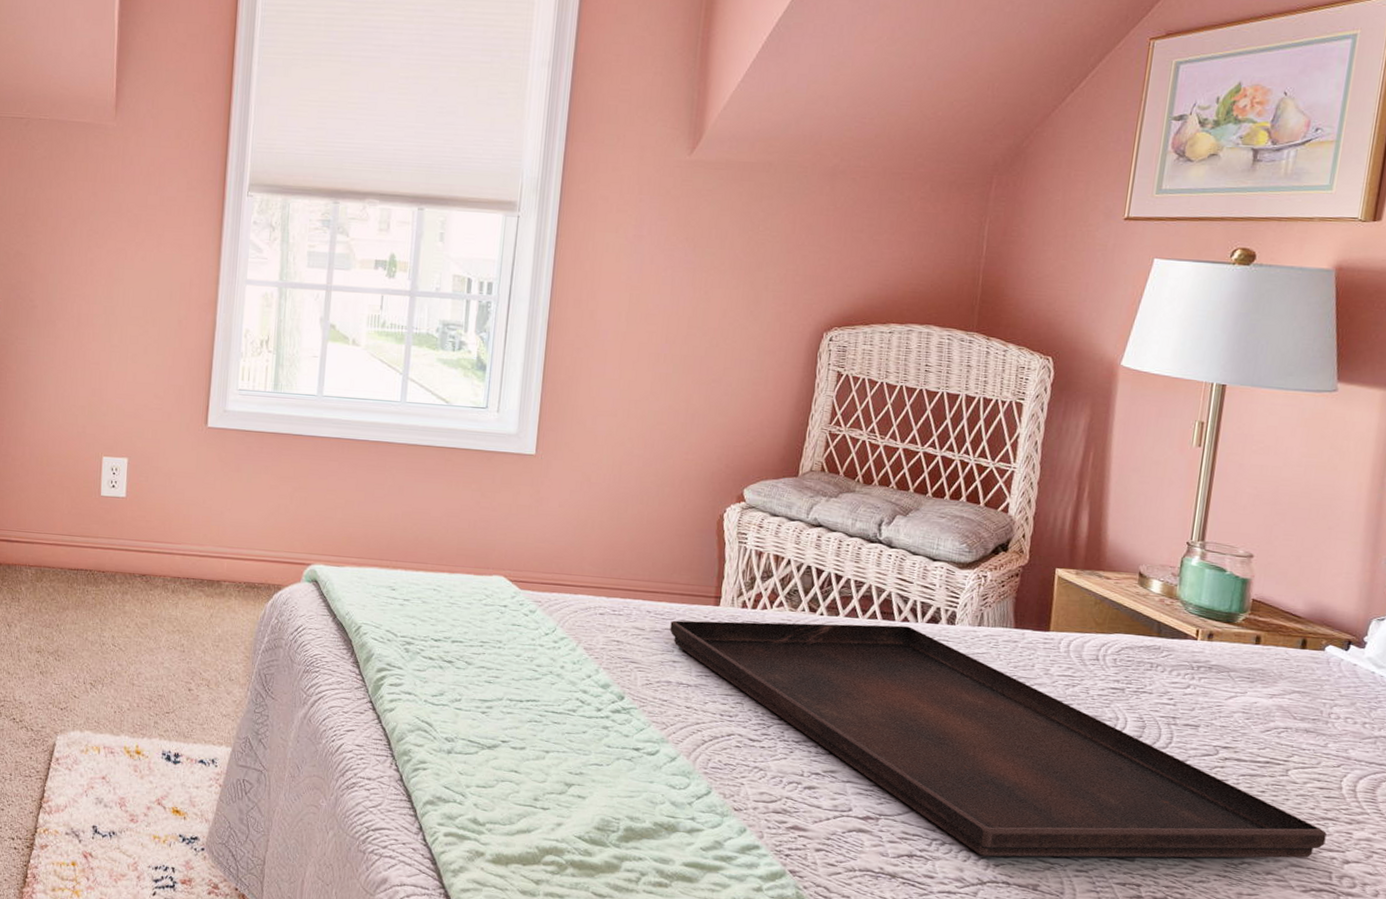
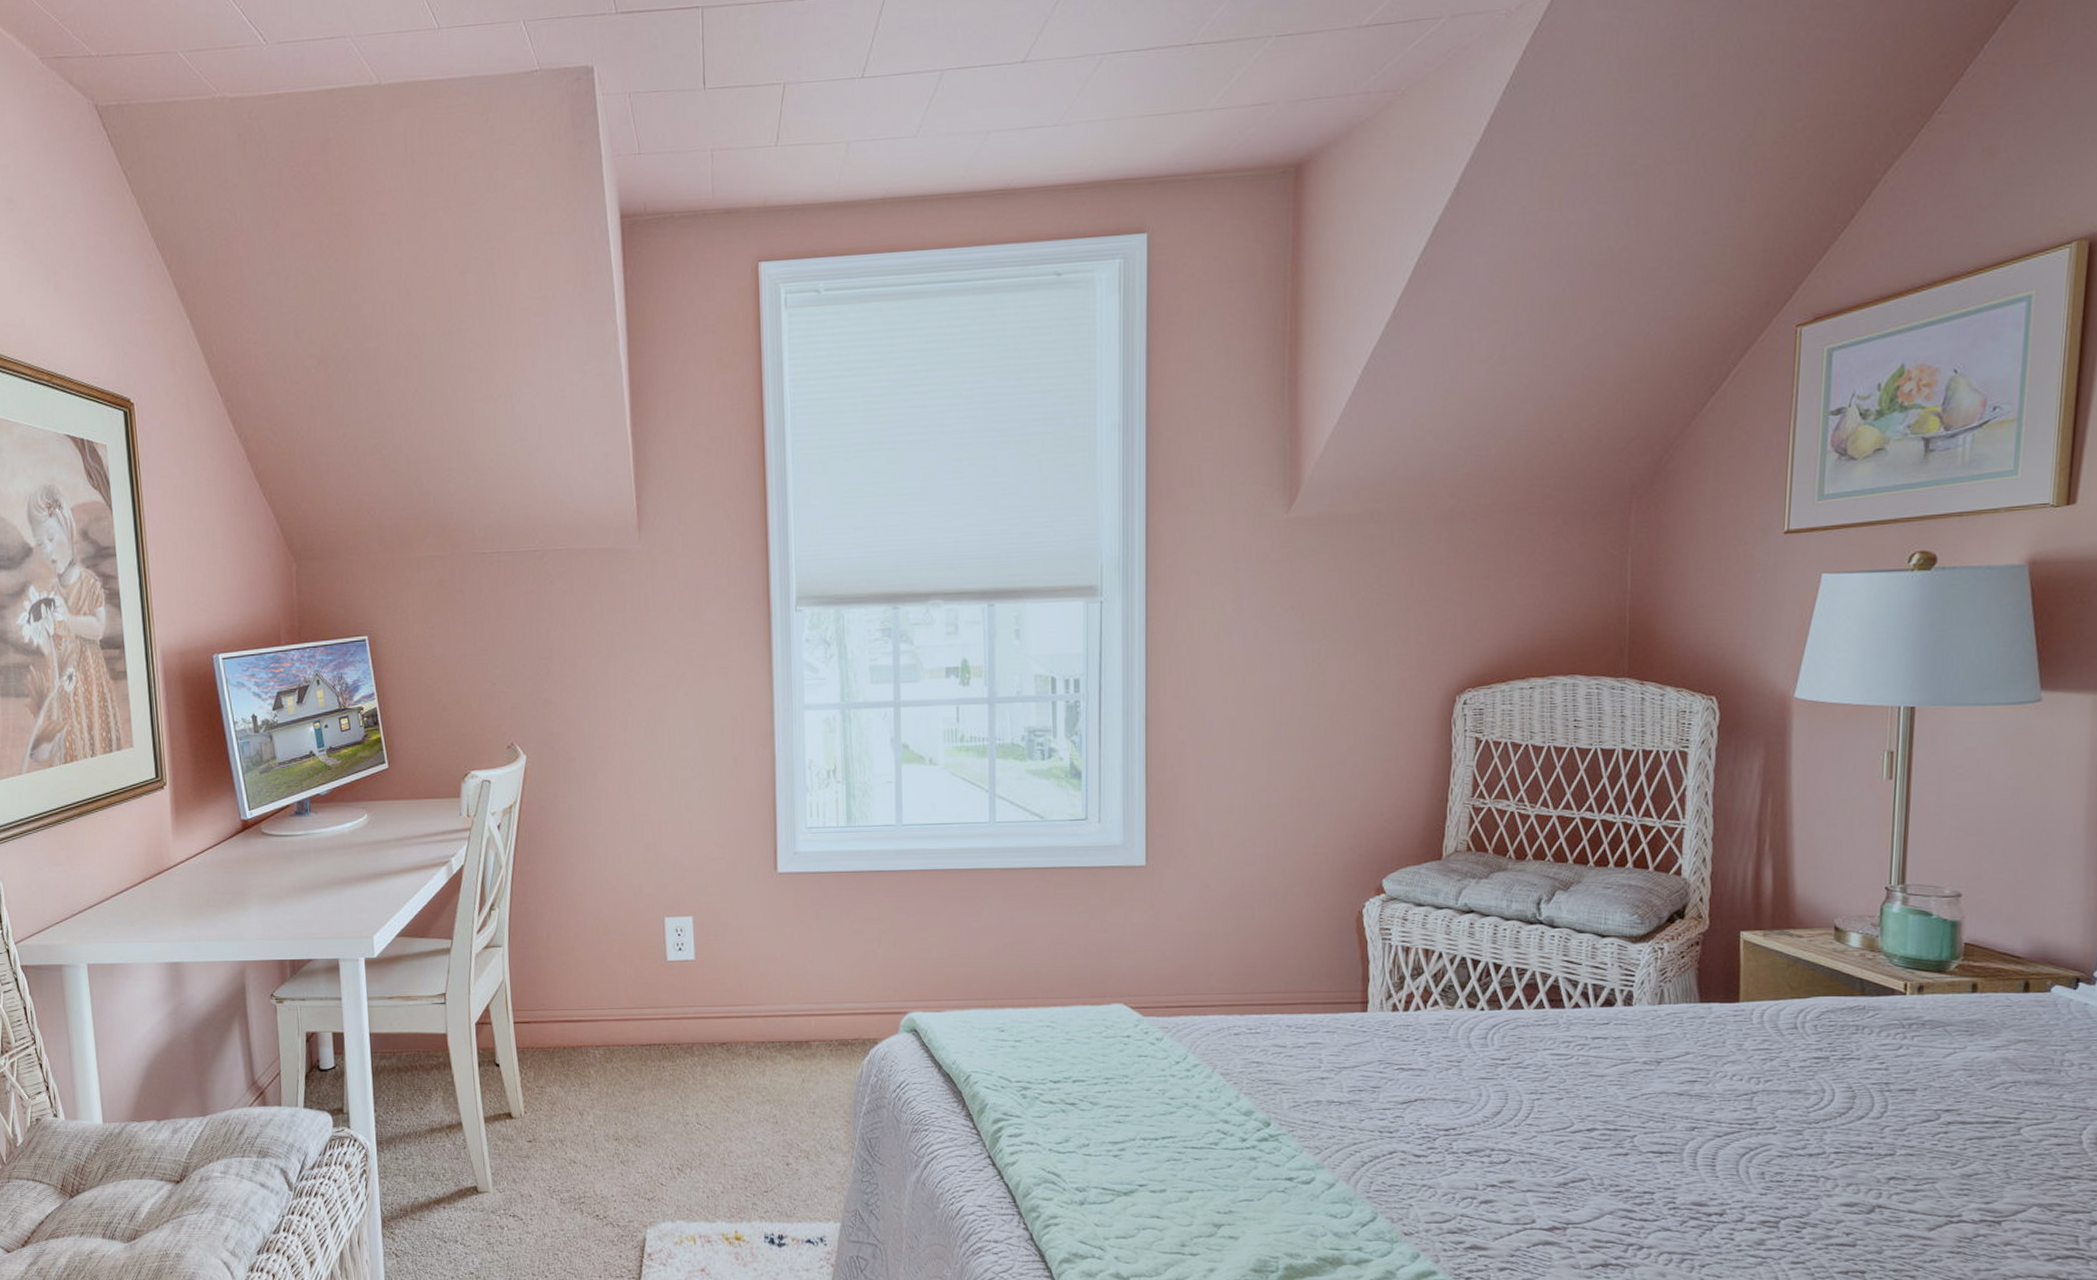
serving tray: present [670,620,1327,858] -> none [1314,1013,2069,1257]

